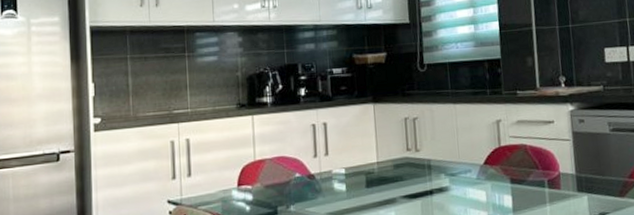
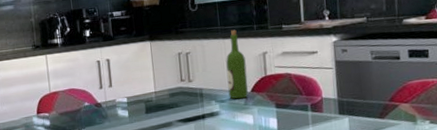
wine bottle: none [457,94,481,173] -> present [226,29,248,99]

